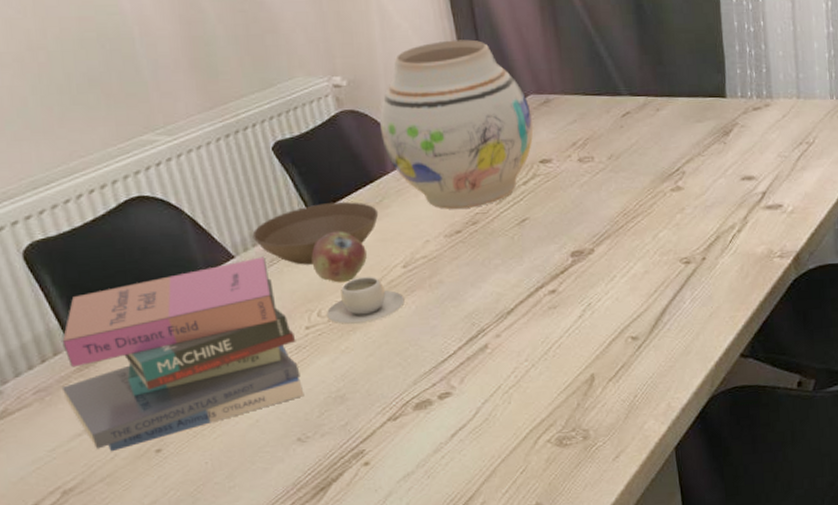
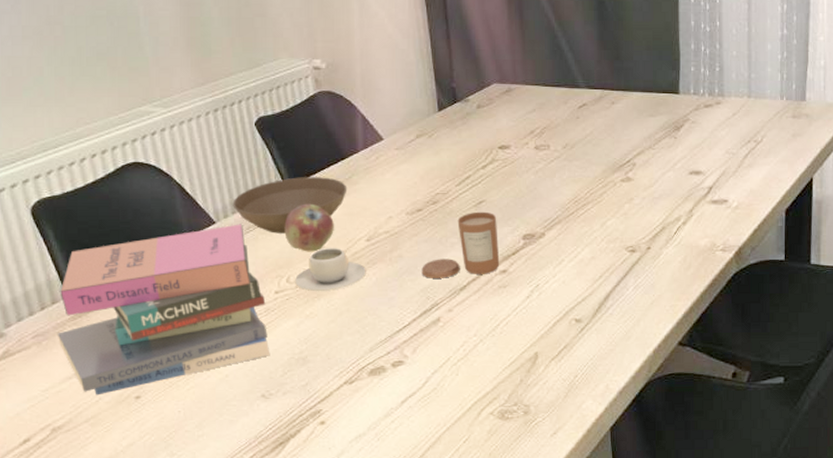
vase: present [379,39,534,209] -> none [353,29,495,188]
candle: none [464,229,548,303] -> present [421,211,500,278]

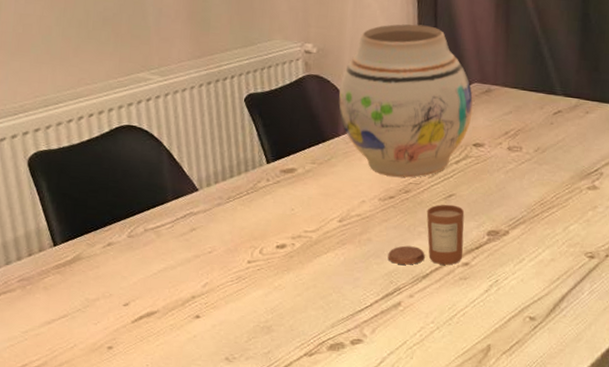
books: present [57,224,270,396] -> none [40,193,238,342]
bowl: present [233,177,347,234] -> none [216,154,326,207]
fruit: present [284,203,334,252] -> none [262,180,310,228]
teacup: present [294,247,366,292] -> none [266,224,336,266]
vase: none [353,29,495,188] -> present [338,24,473,178]

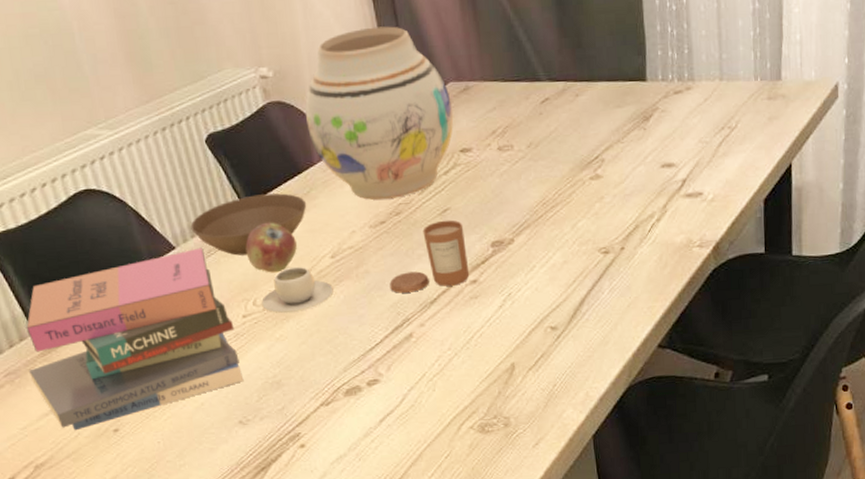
books: none [40,193,238,342] -> present [26,247,244,431]
bowl: none [216,154,326,207] -> present [190,193,307,256]
fruit: none [262,180,310,228] -> present [245,222,297,273]
teacup: none [266,224,336,266] -> present [261,266,334,314]

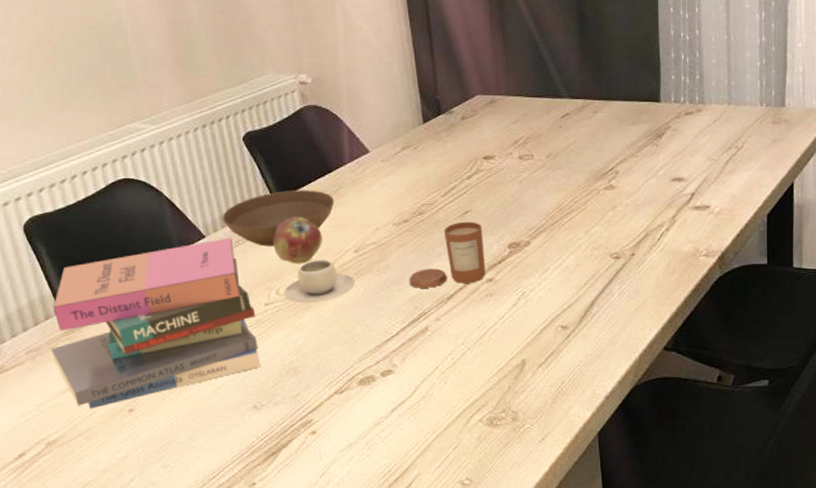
vase: present [305,26,454,200] -> none [339,42,479,199]

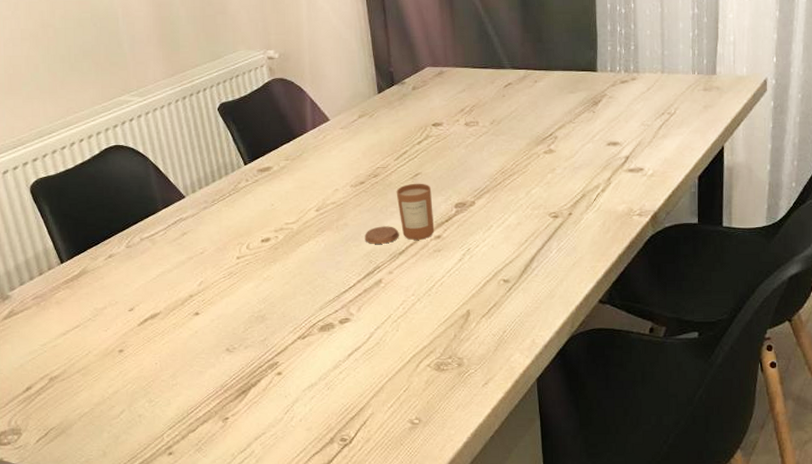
books: present [50,237,261,409] -> none [53,198,233,349]
bowl: present [222,190,335,247] -> none [199,155,299,206]
fruit: present [273,216,322,264] -> none [244,178,287,222]
teacup: present [283,259,354,303] -> none [253,217,316,257]

